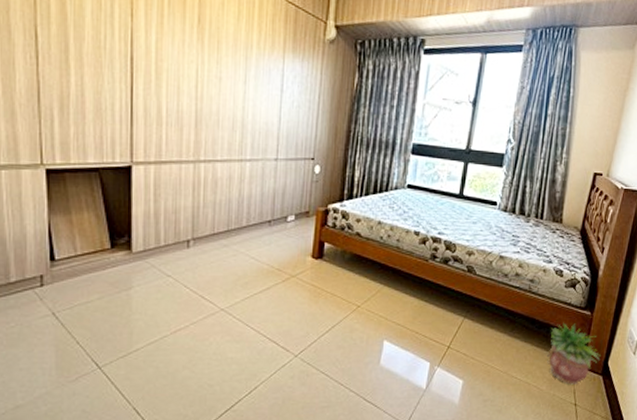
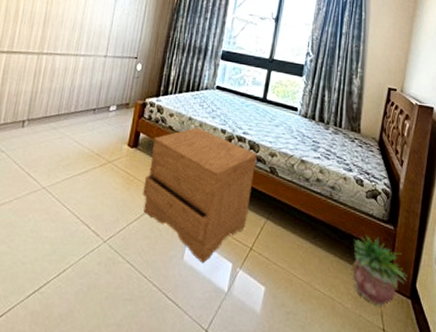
nightstand: none [332,231,454,366] -> present [143,127,257,264]

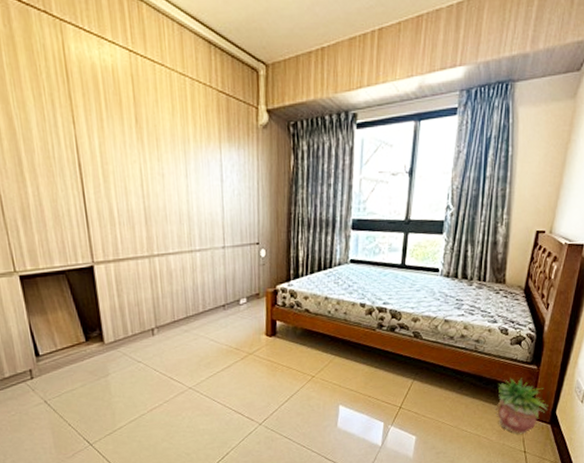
nightstand: present [143,127,257,264] -> none [288,305,400,427]

